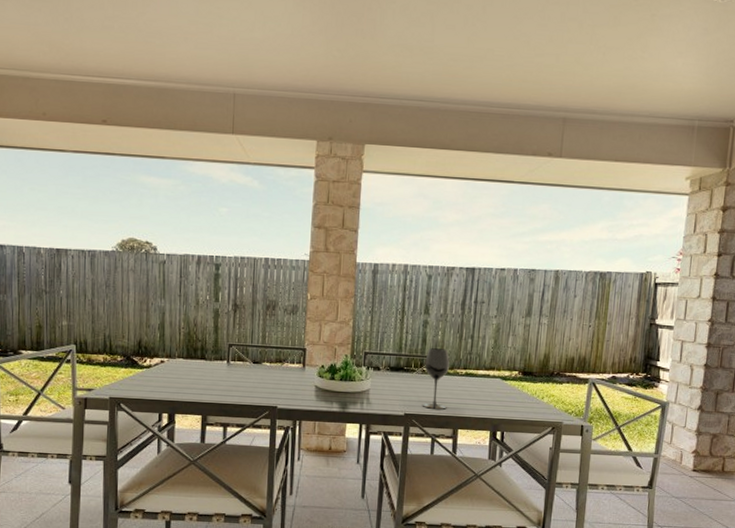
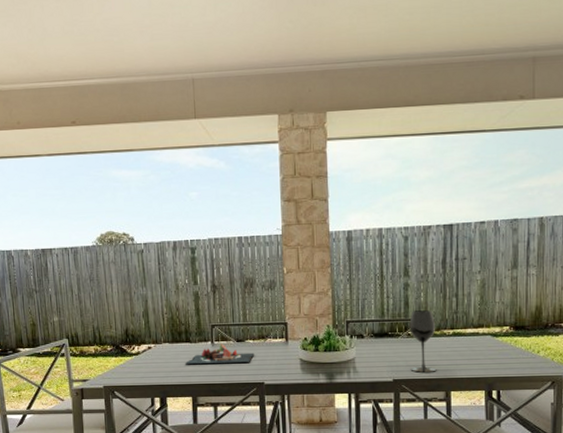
platter: none [197,364,270,386] -> present [184,344,255,365]

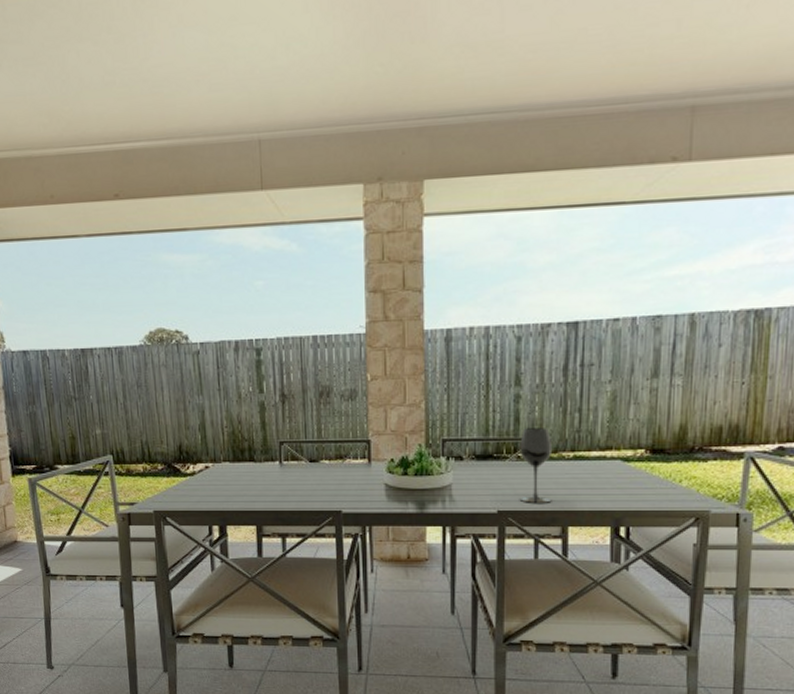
platter: present [184,344,255,365] -> none [247,464,331,488]

